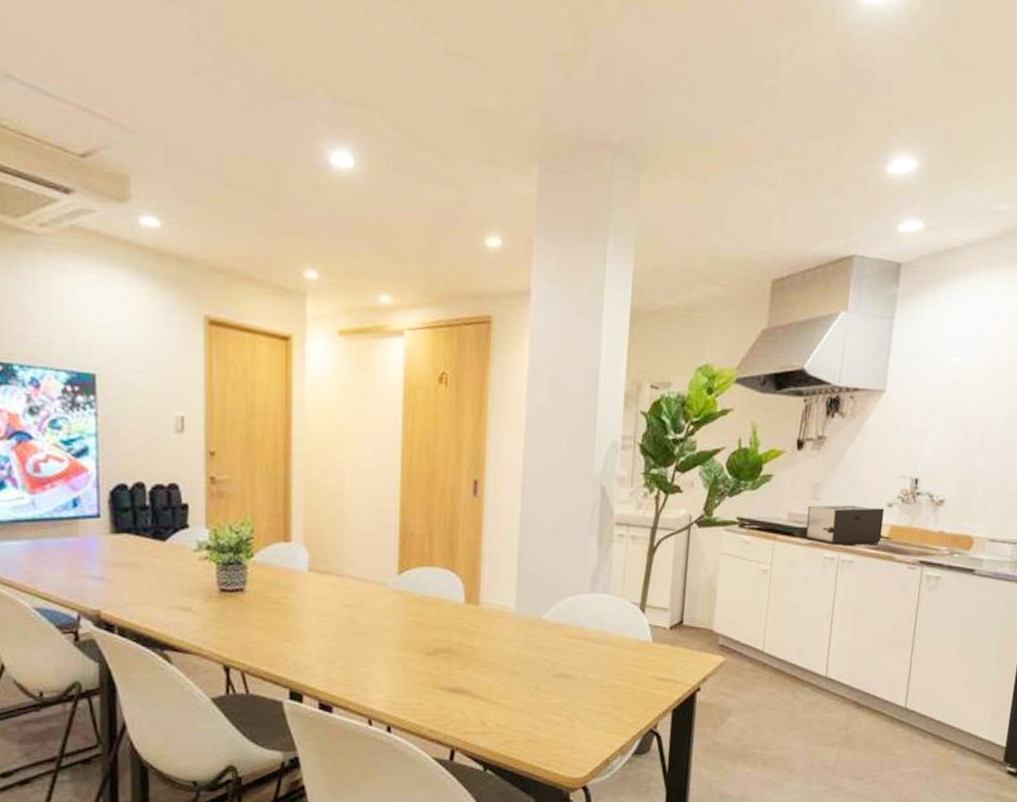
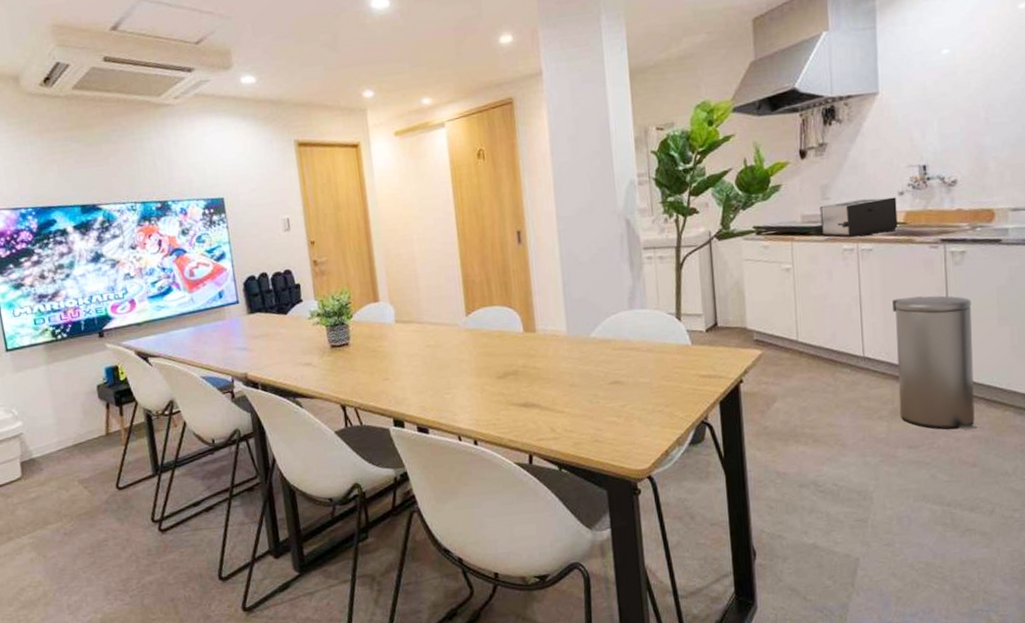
pedal bin: none [851,619,937,766] -> present [892,295,978,431]

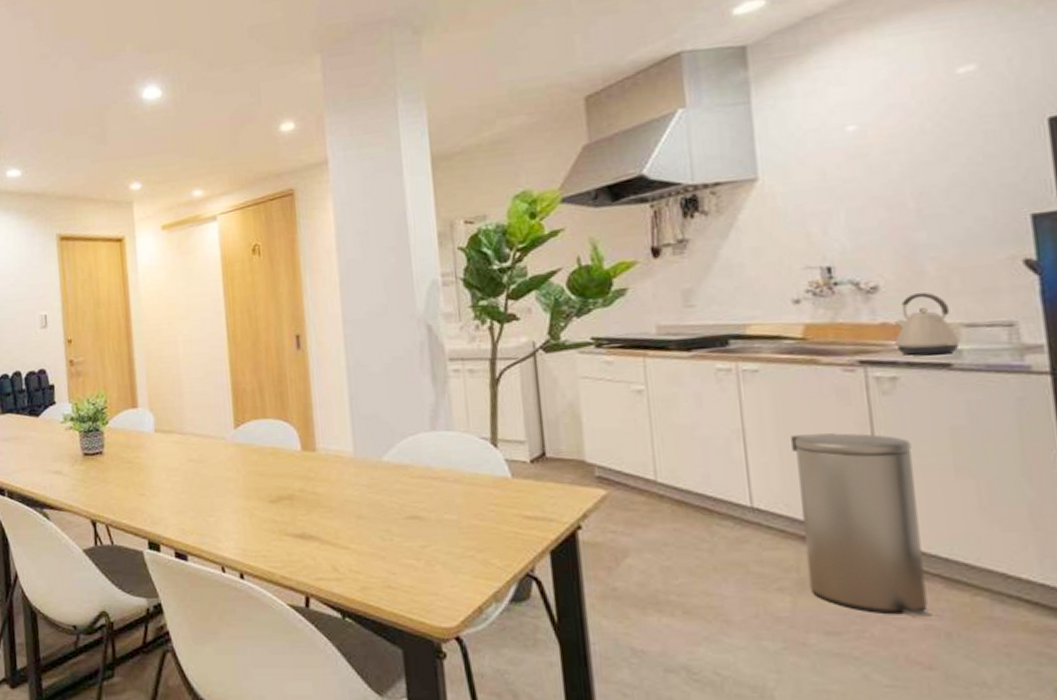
toaster: present [820,197,898,238] -> none [681,306,794,355]
kettle: none [965,185,1008,234] -> present [893,292,961,356]

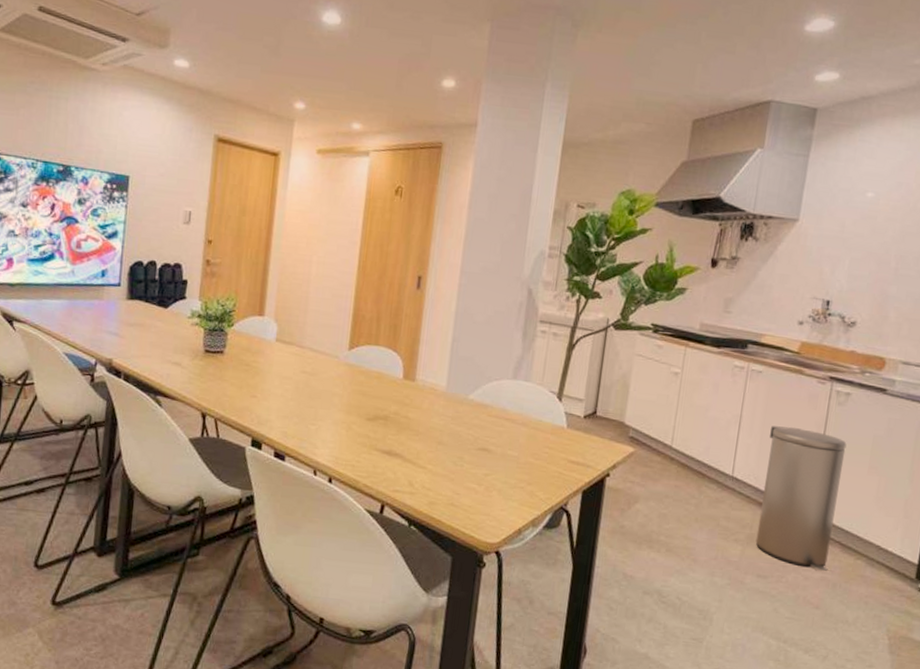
kettle: present [893,292,961,356] -> none [856,332,897,382]

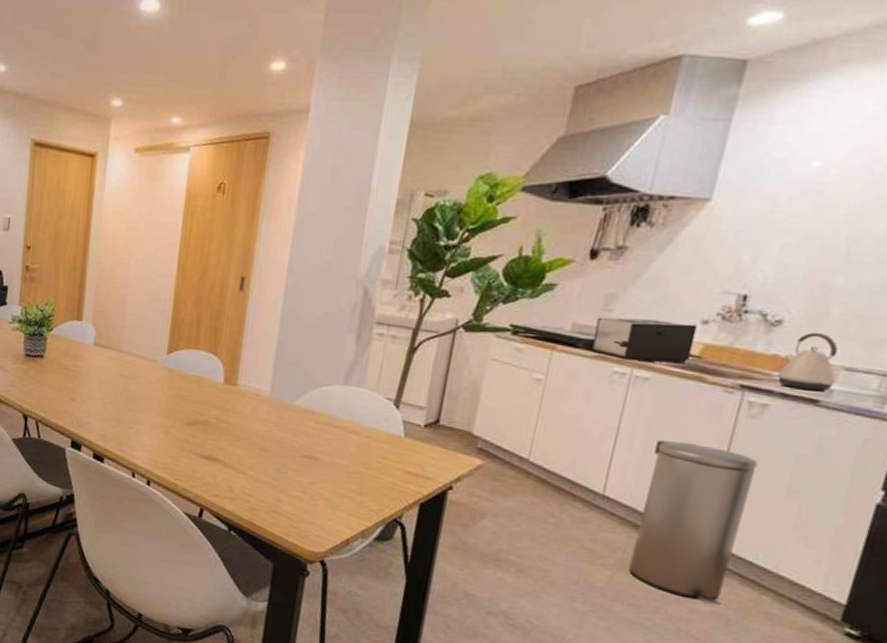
toaster: none [716,318,795,358] -> present [591,317,698,363]
kettle: none [856,332,897,382] -> present [778,333,838,392]

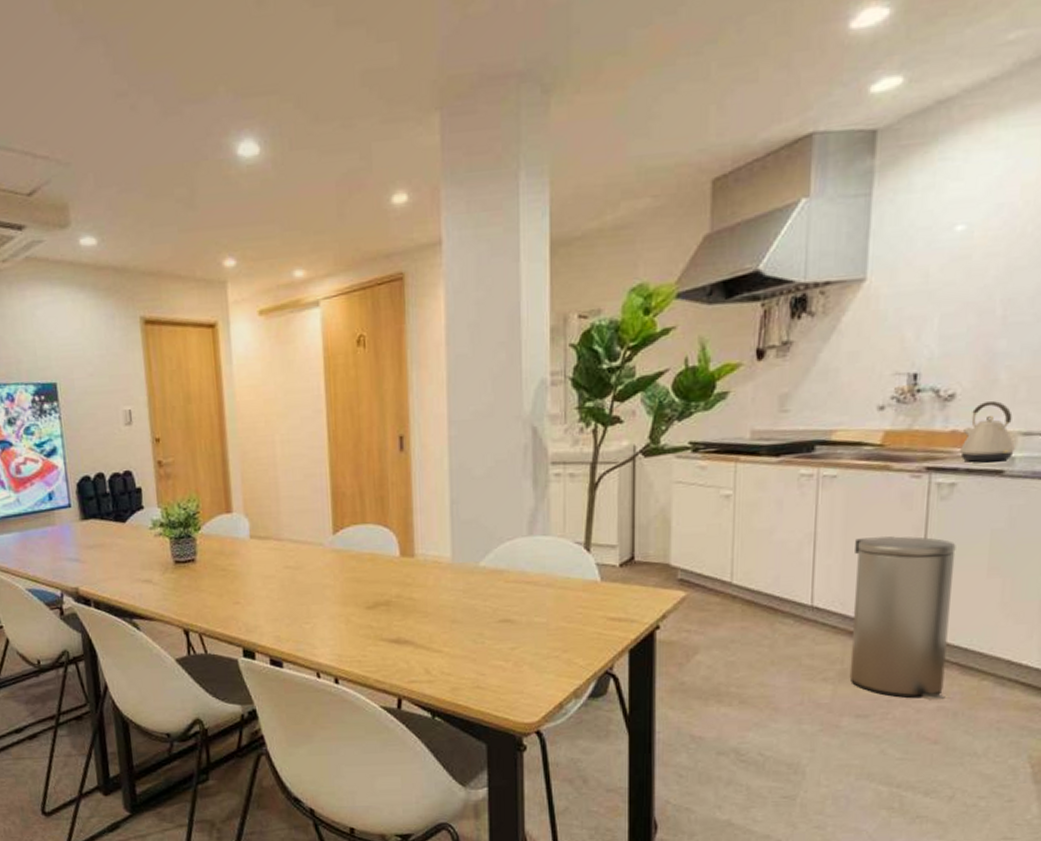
toaster: present [591,317,698,363] -> none [774,412,875,461]

